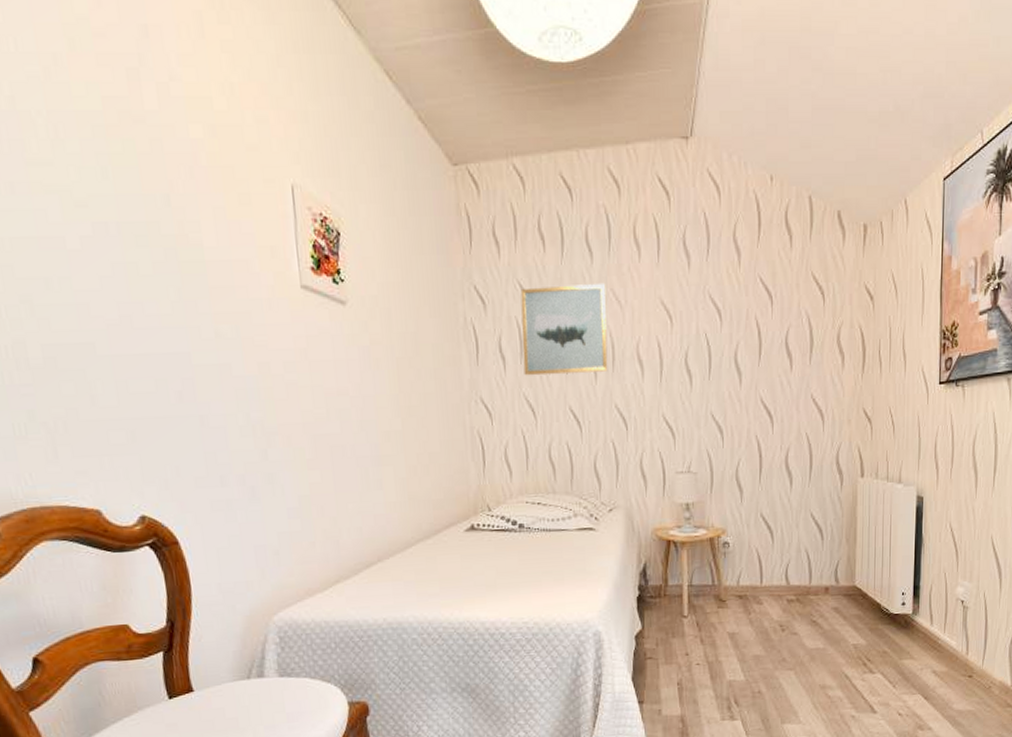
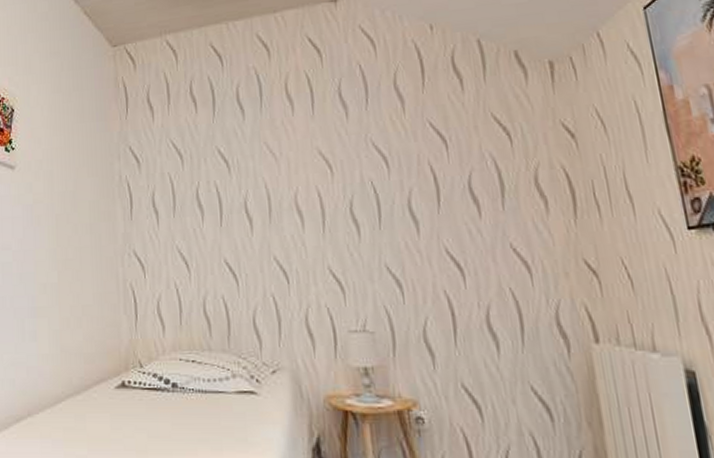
wall art: present [520,282,608,376] -> none [173,137,265,229]

